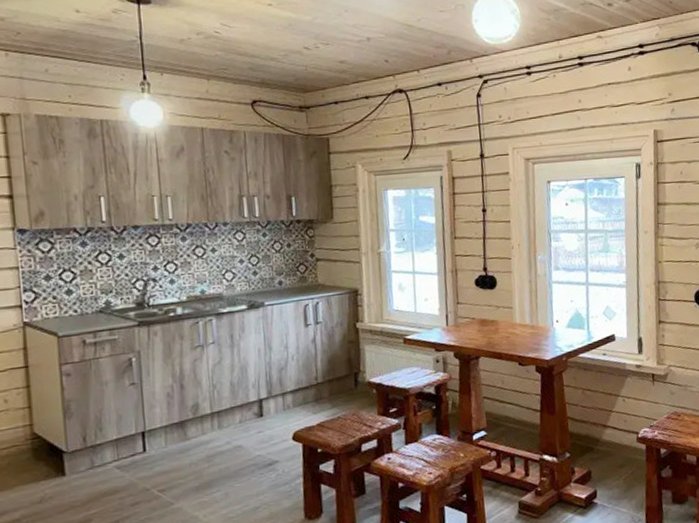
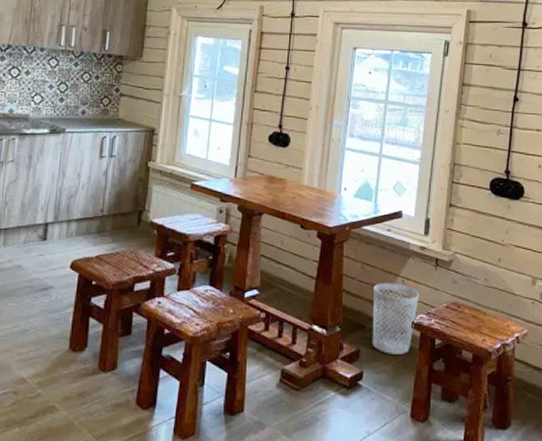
wastebasket: none [597,403,641,470] -> present [372,283,419,354]

